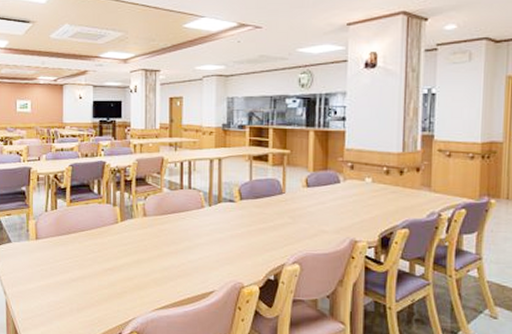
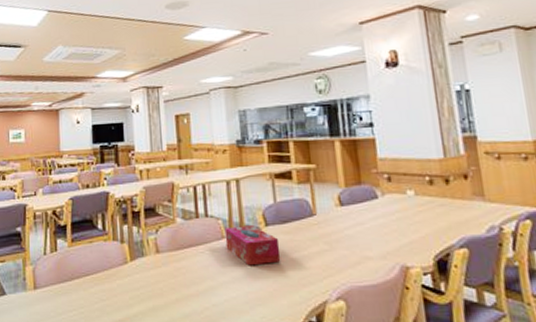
tissue box: none [204,198,251,232] -> present [224,225,281,266]

